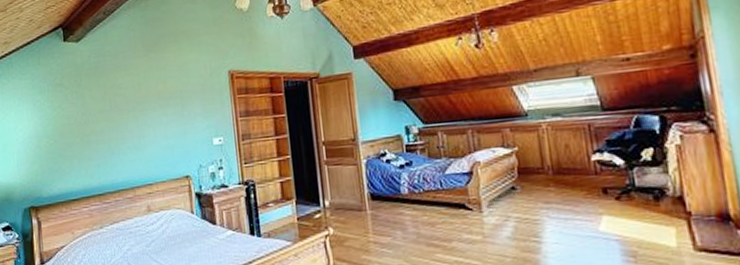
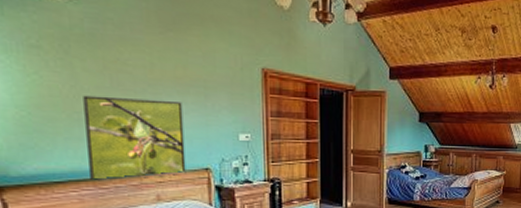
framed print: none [91,114,170,196] -> present [83,95,186,180]

